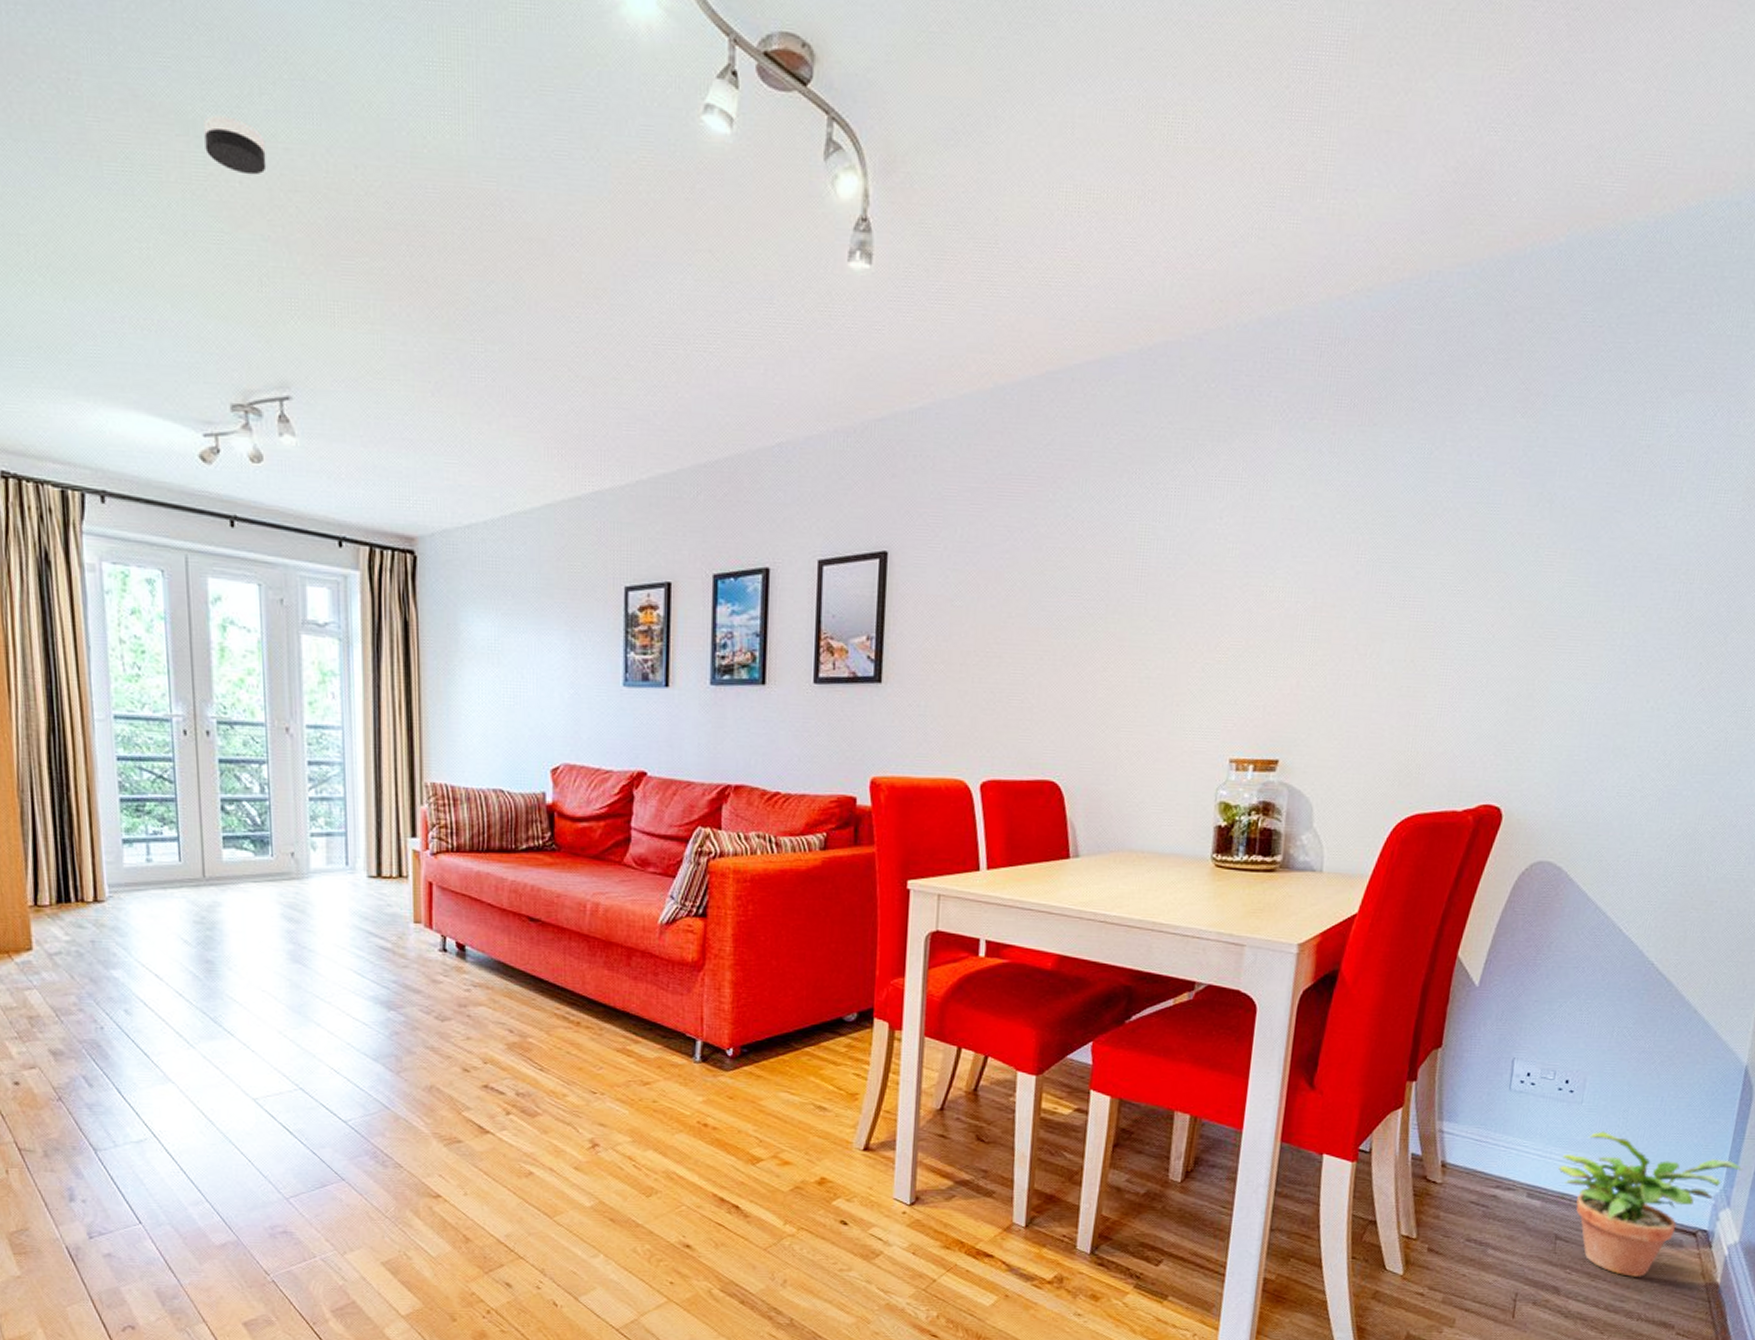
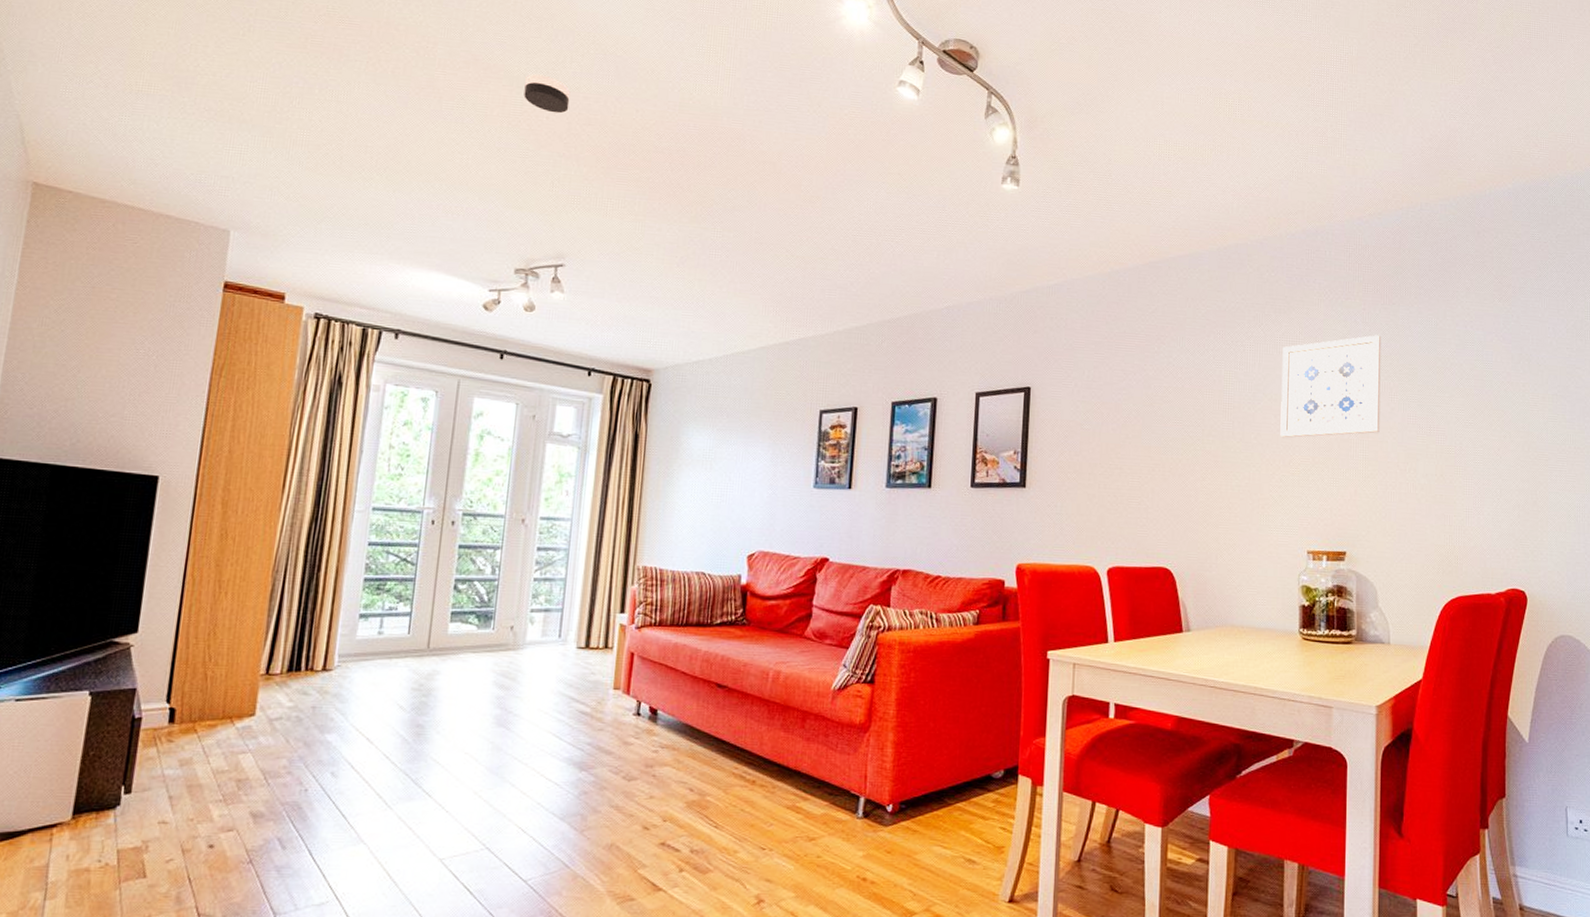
wall art: none [1206,470,1353,615] -> present [1280,335,1382,438]

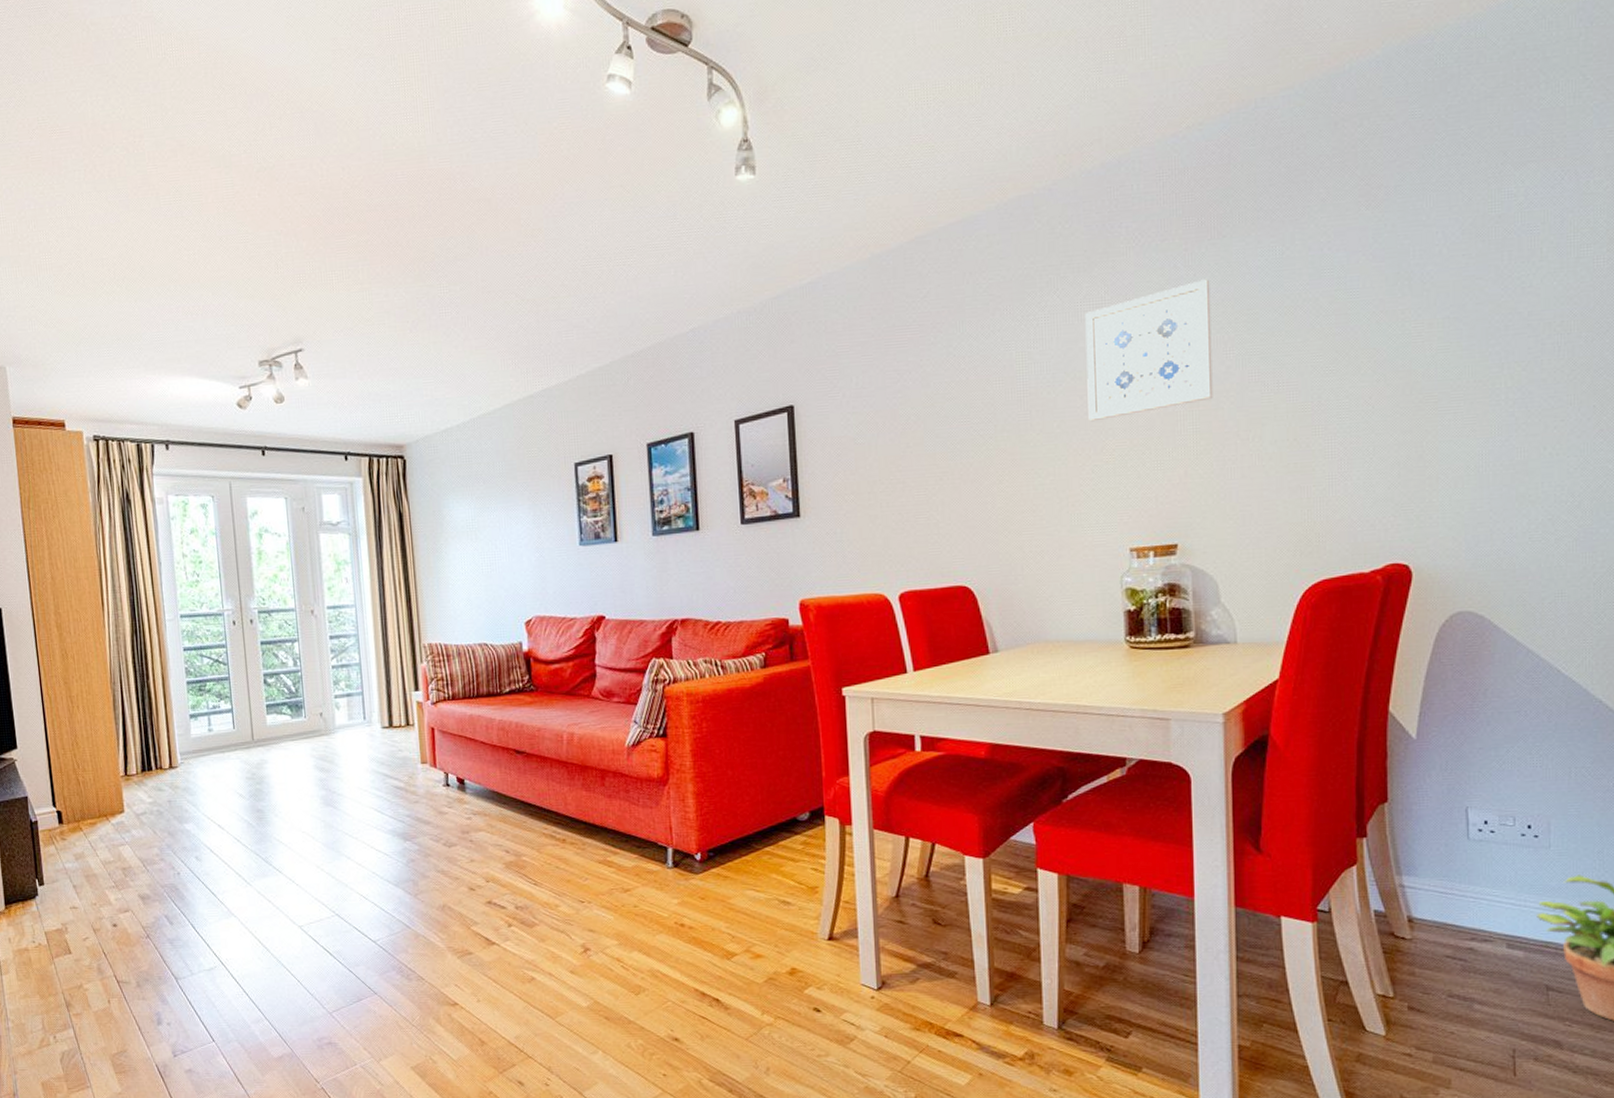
smoke detector: present [524,74,571,114] -> none [231,148,277,188]

